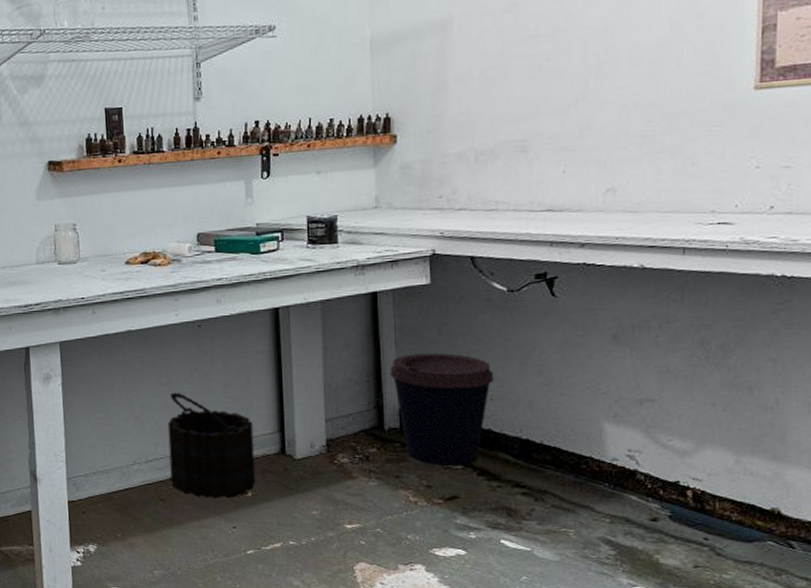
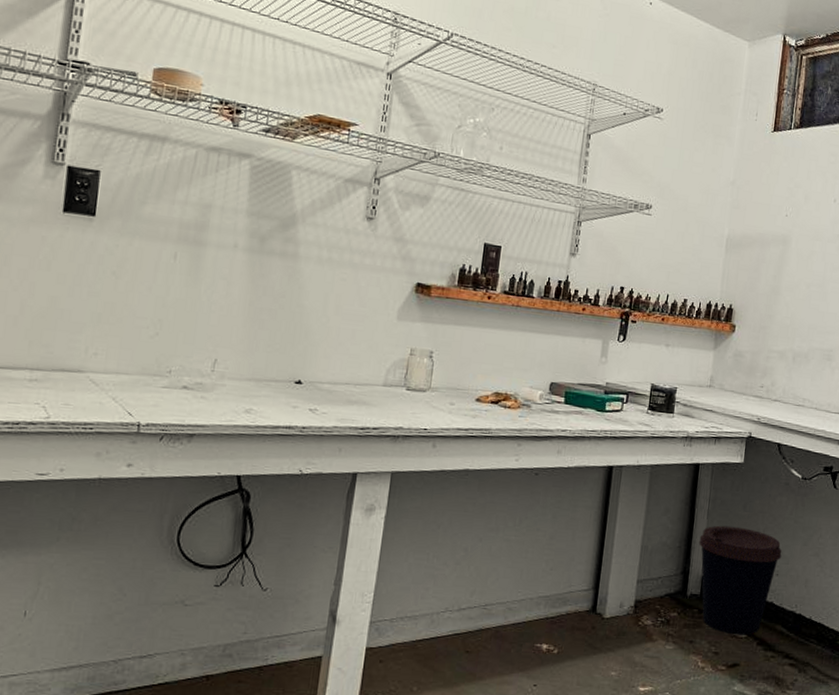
bucket: present [167,392,256,499] -> none [480,539,571,655]

